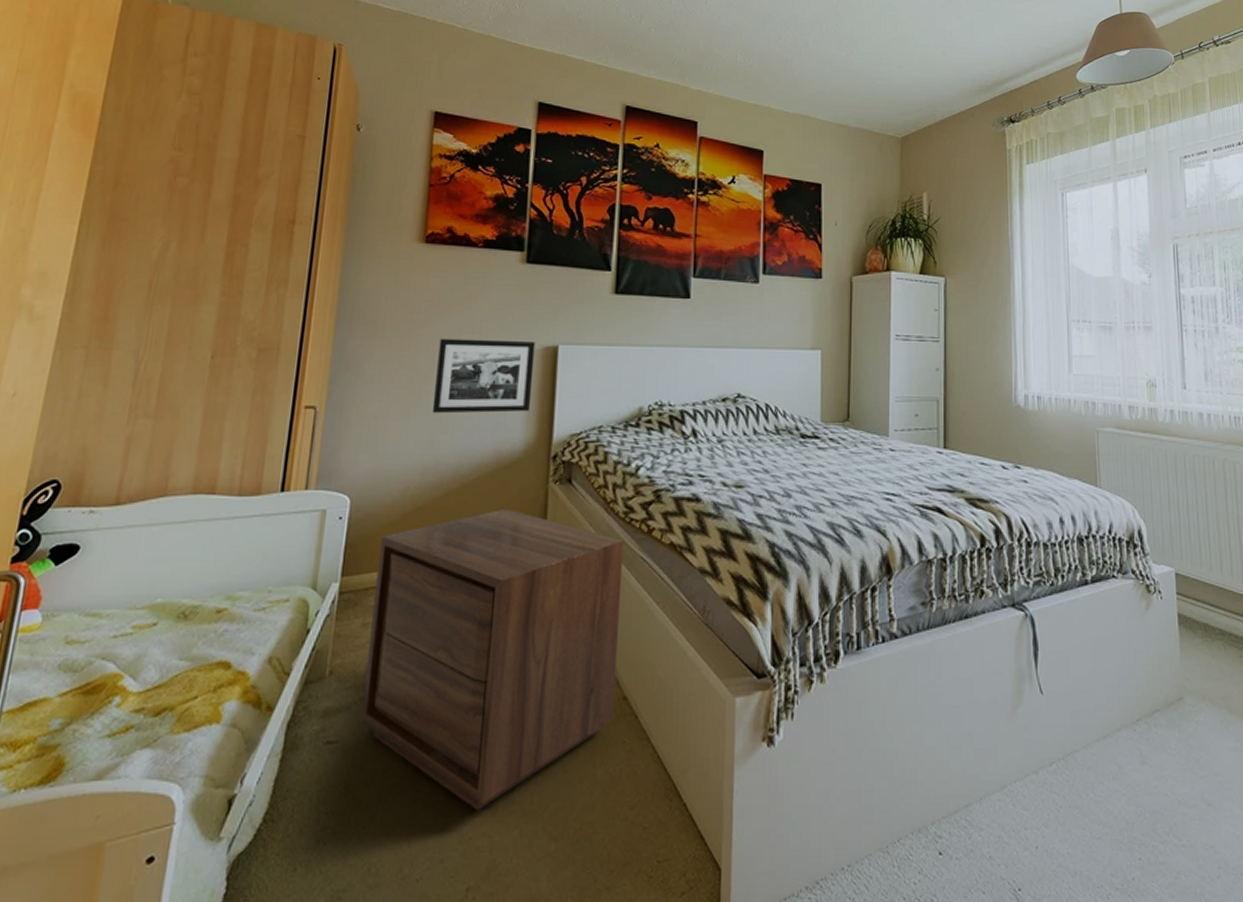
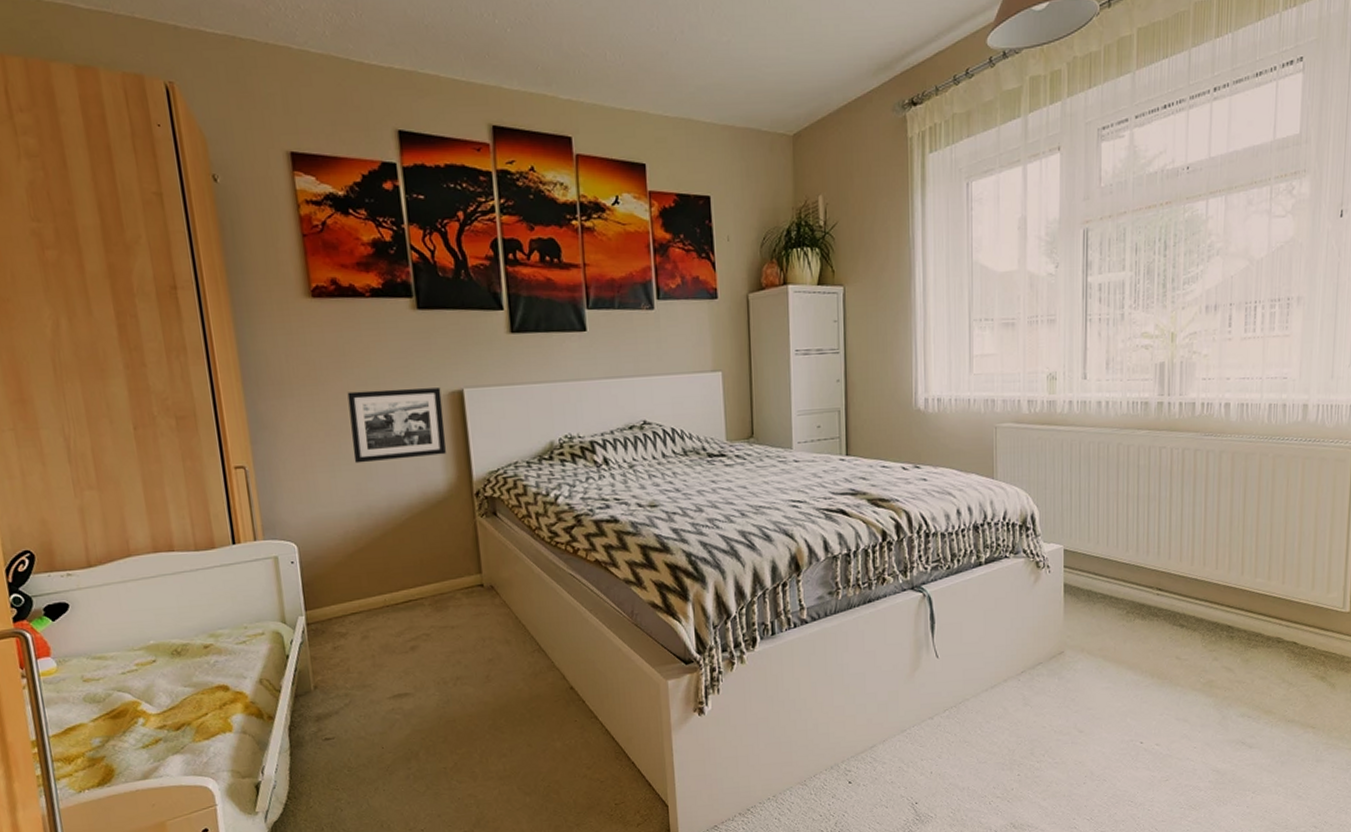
nightstand: present [361,508,624,810] -> none [332,542,564,779]

